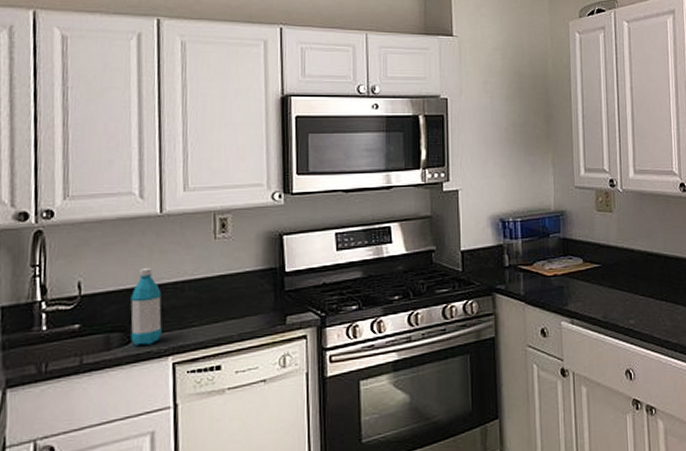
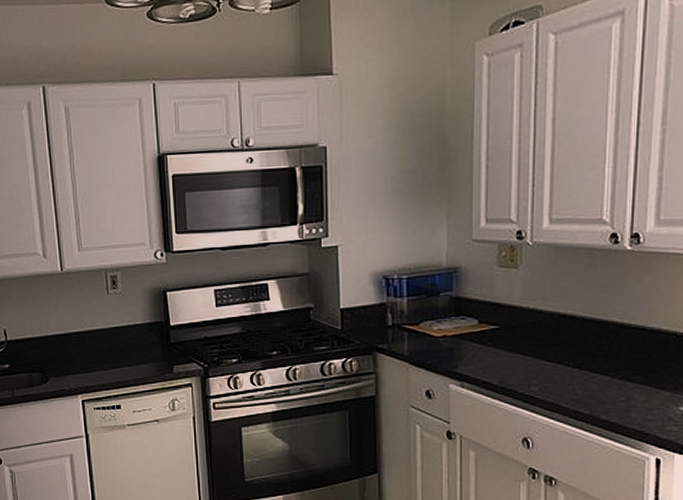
water bottle: present [130,268,162,346] -> none [45,320,71,384]

